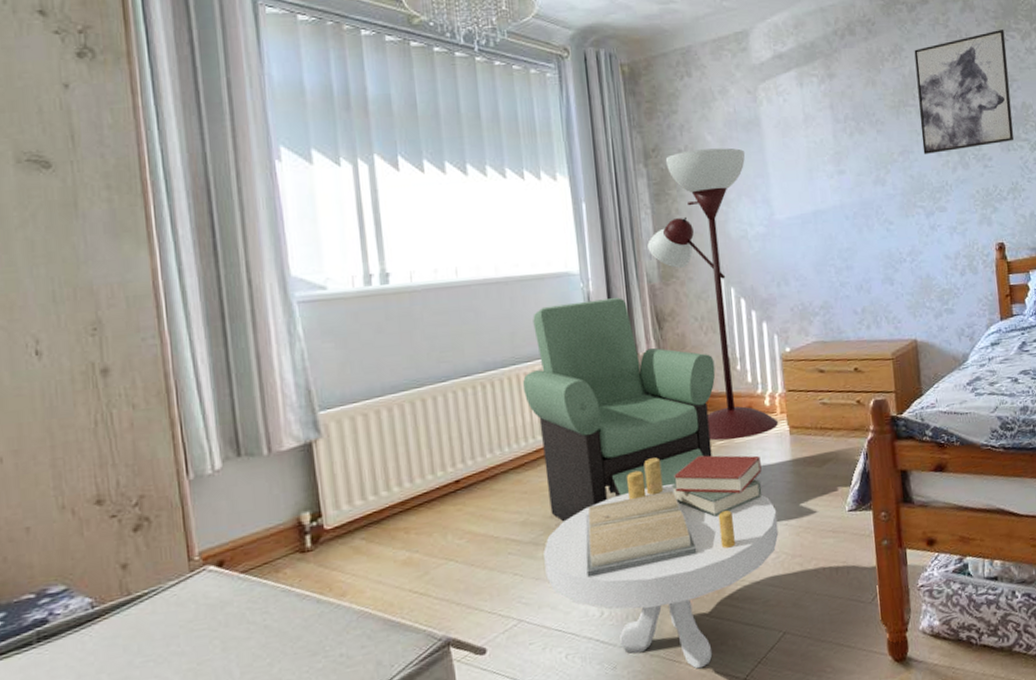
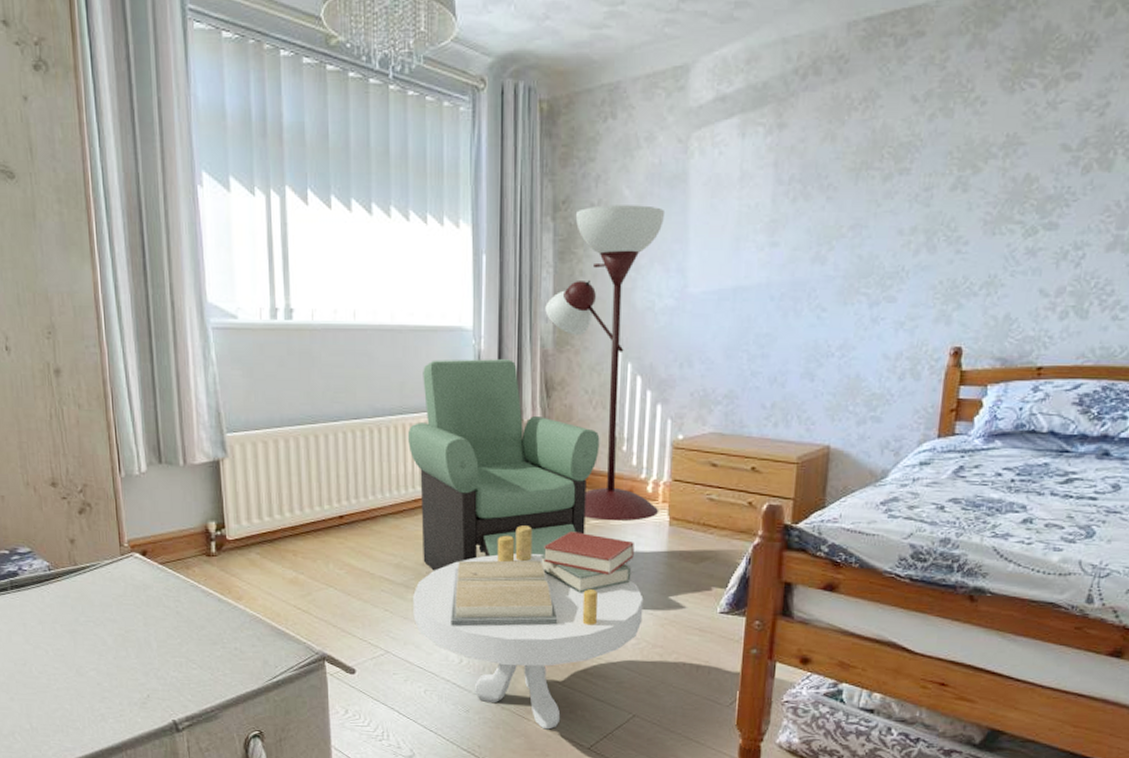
wall art: present [914,30,1015,154] -> none [880,75,1022,231]

